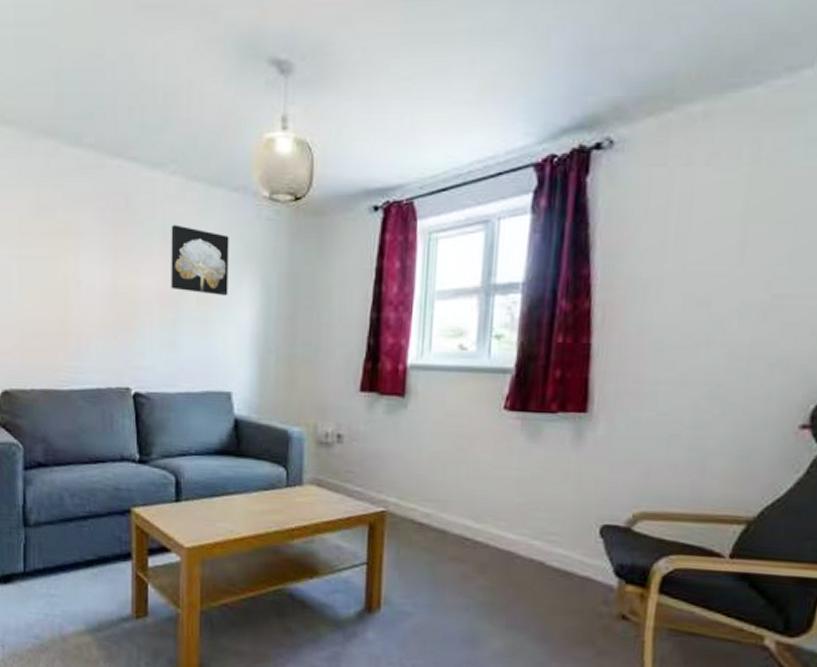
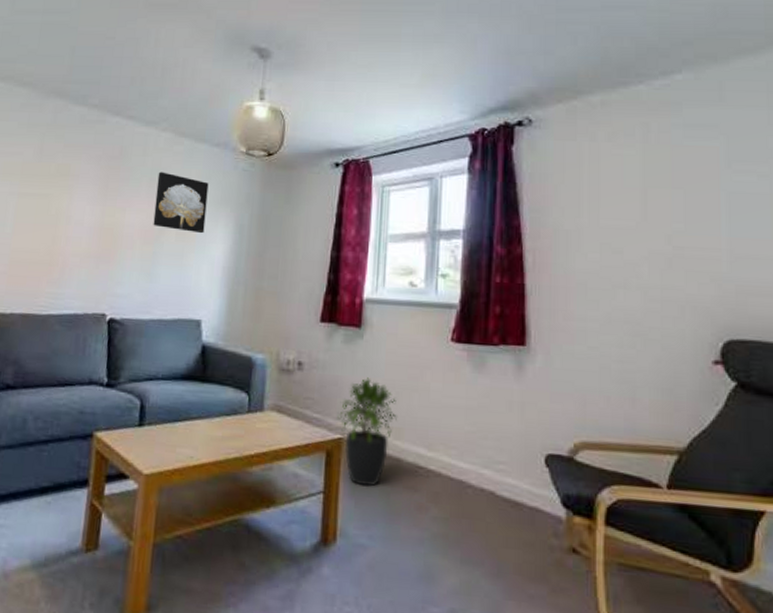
potted plant: none [380,449,443,558] -> present [337,377,397,487]

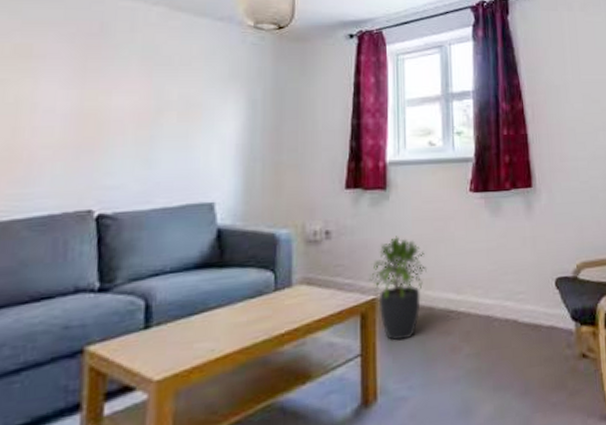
wall art: present [153,171,209,234] -> none [148,48,213,112]

